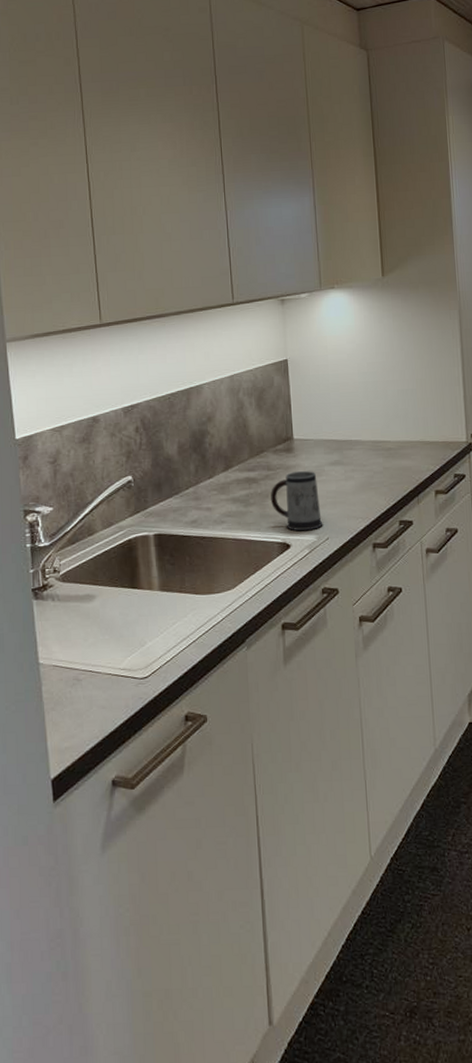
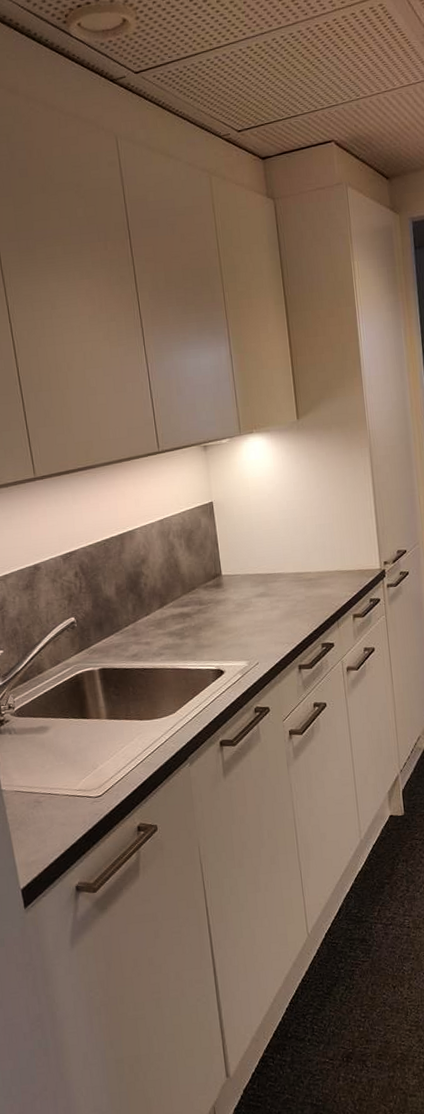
mug: present [271,471,323,531] -> none [203,603,253,658]

